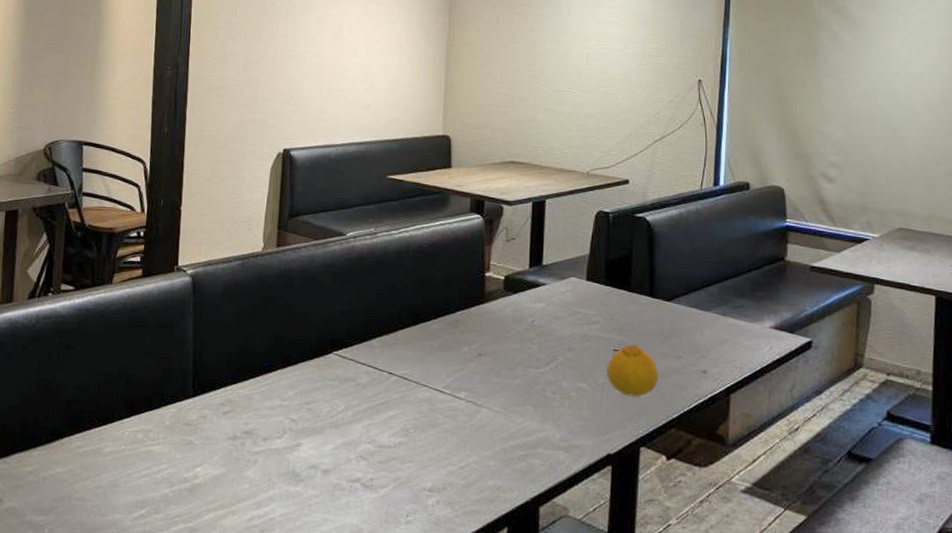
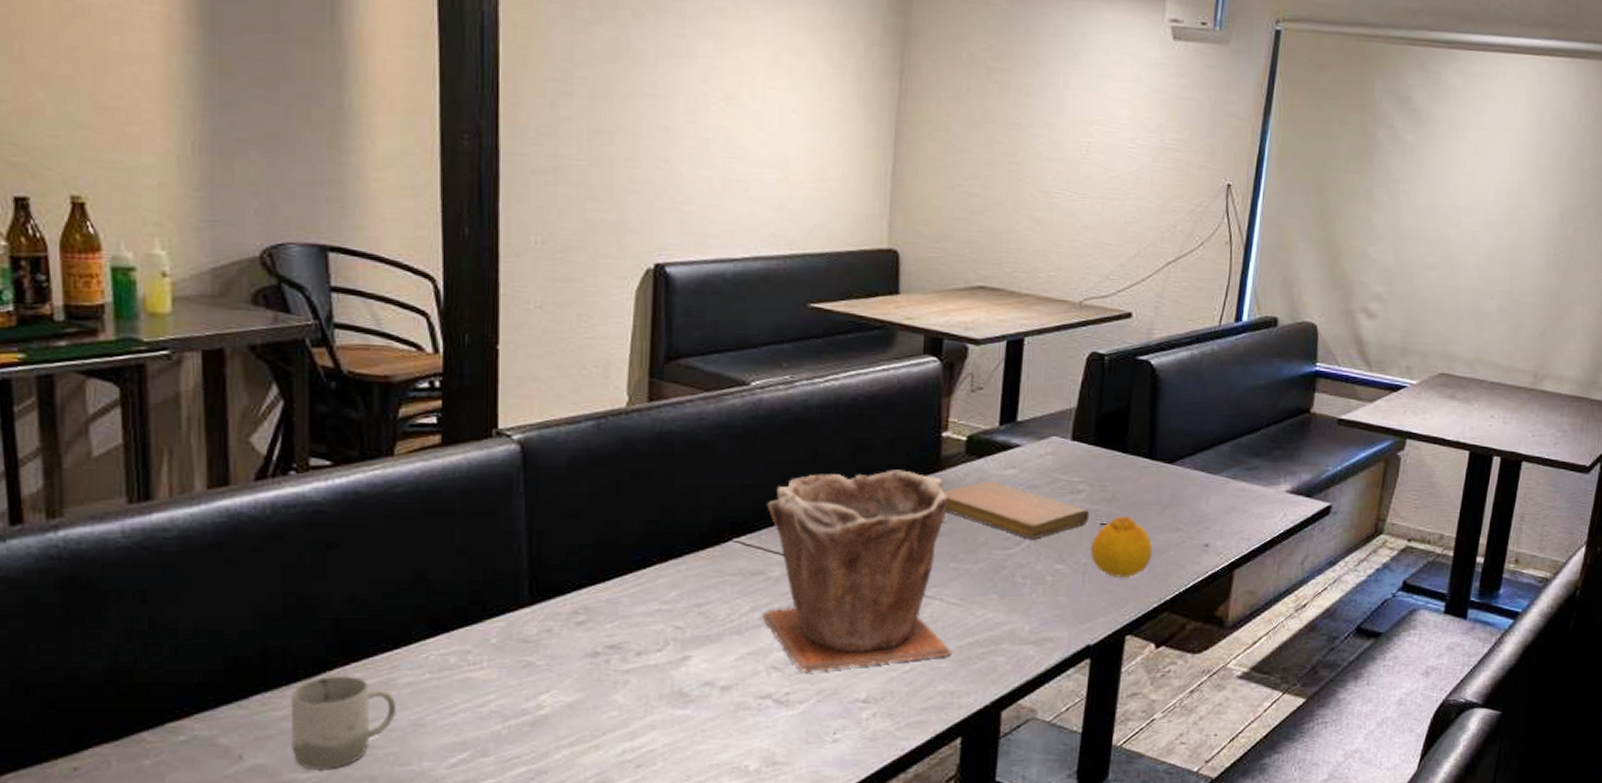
cup: none [33,443,101,515] -> present [290,675,396,771]
plant pot: none [353,301,498,463] -> present [762,469,952,673]
notebook: none [487,312,604,361] -> present [943,481,1090,540]

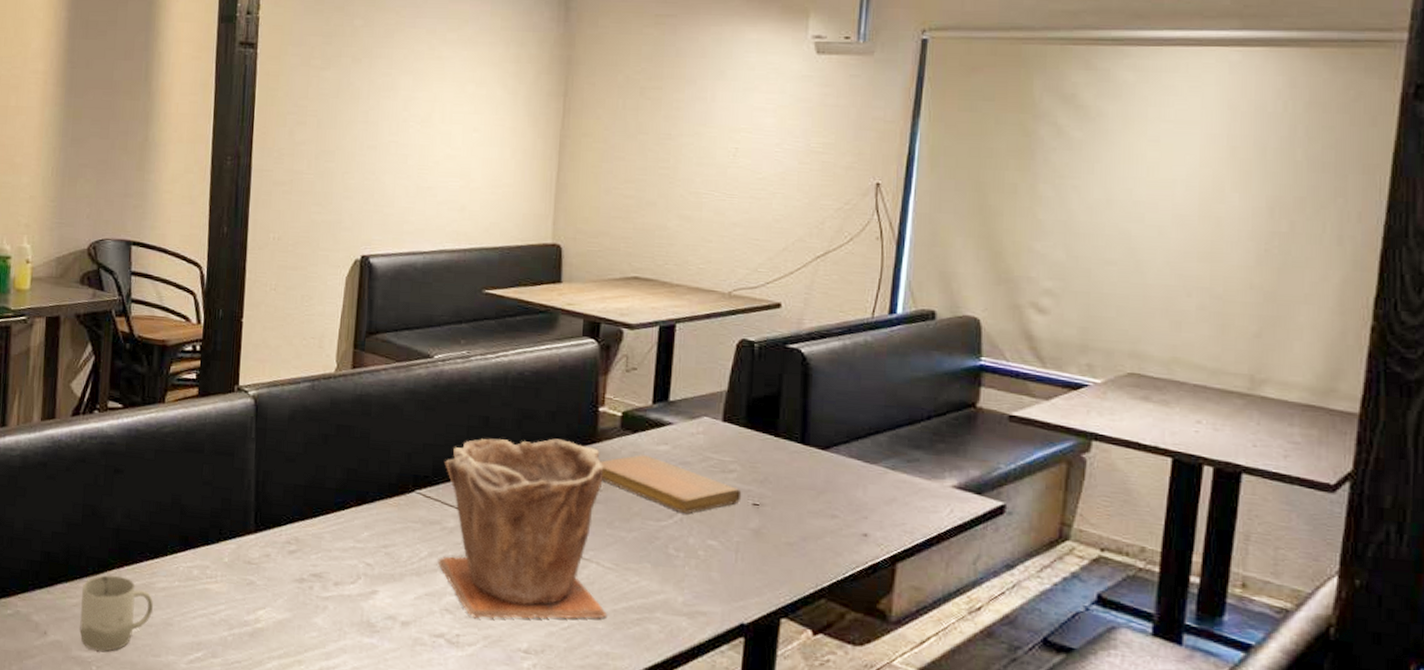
fruit: present [1090,516,1153,579] -> none [743,498,808,561]

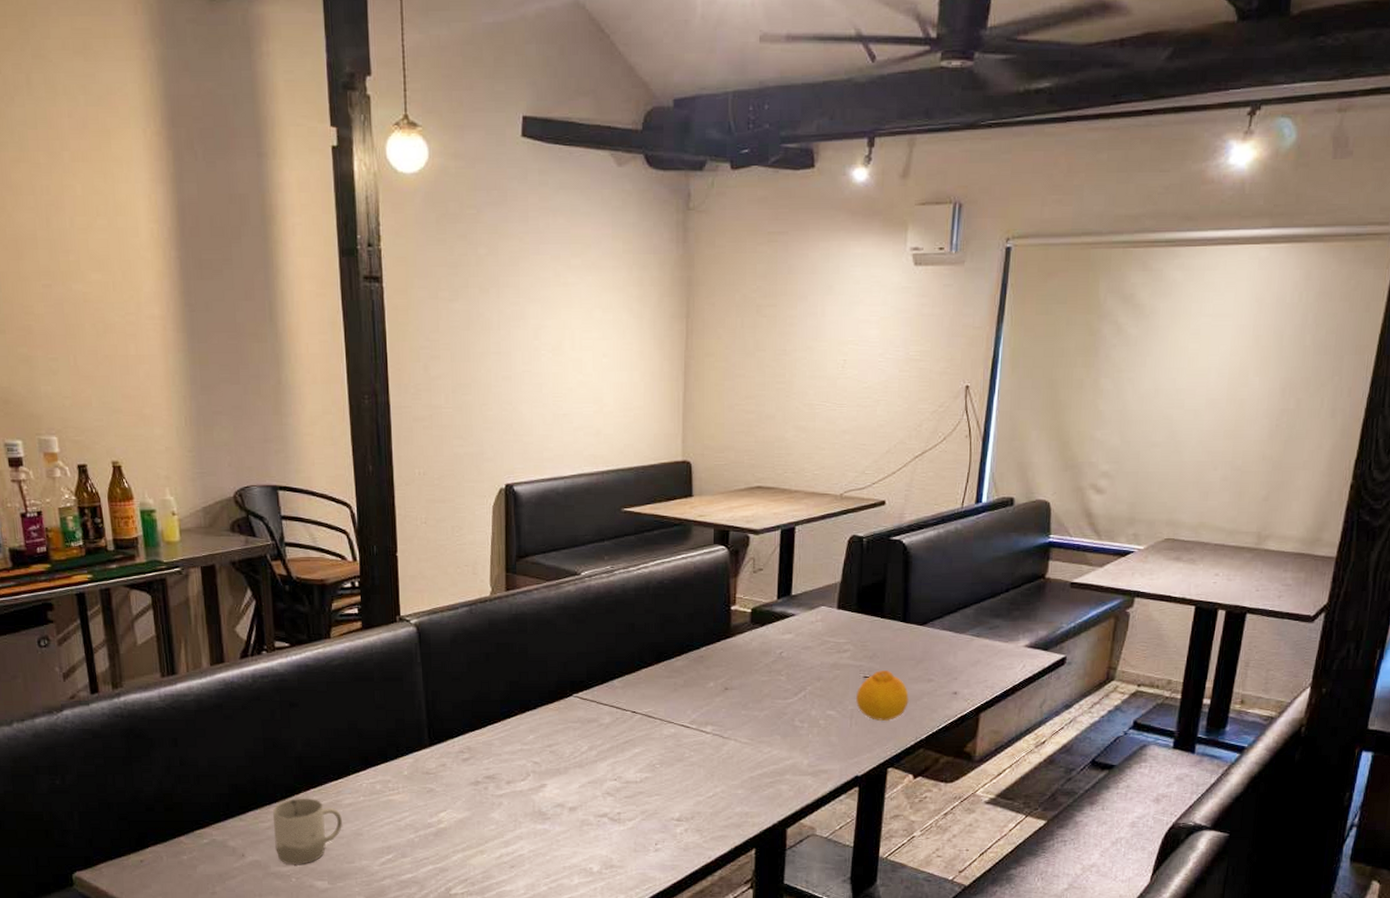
plant pot: present [438,438,608,619] -> none [597,637,746,798]
notebook: present [600,455,742,514] -> none [734,644,855,691]
fruit: none [743,498,808,561] -> present [856,670,909,722]

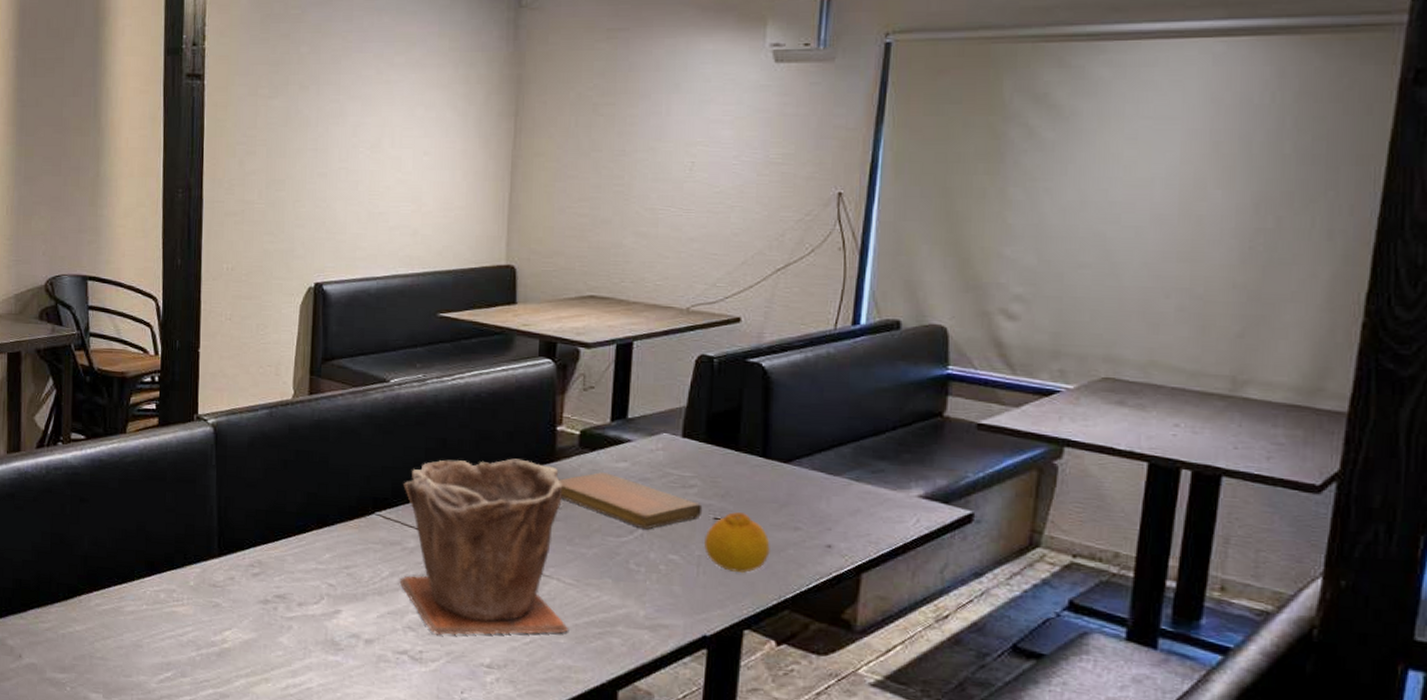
cup: present [272,798,342,865] -> none [53,600,123,673]
plant pot: none [597,637,746,798] -> present [399,458,570,636]
notebook: none [734,644,855,691] -> present [559,472,703,530]

